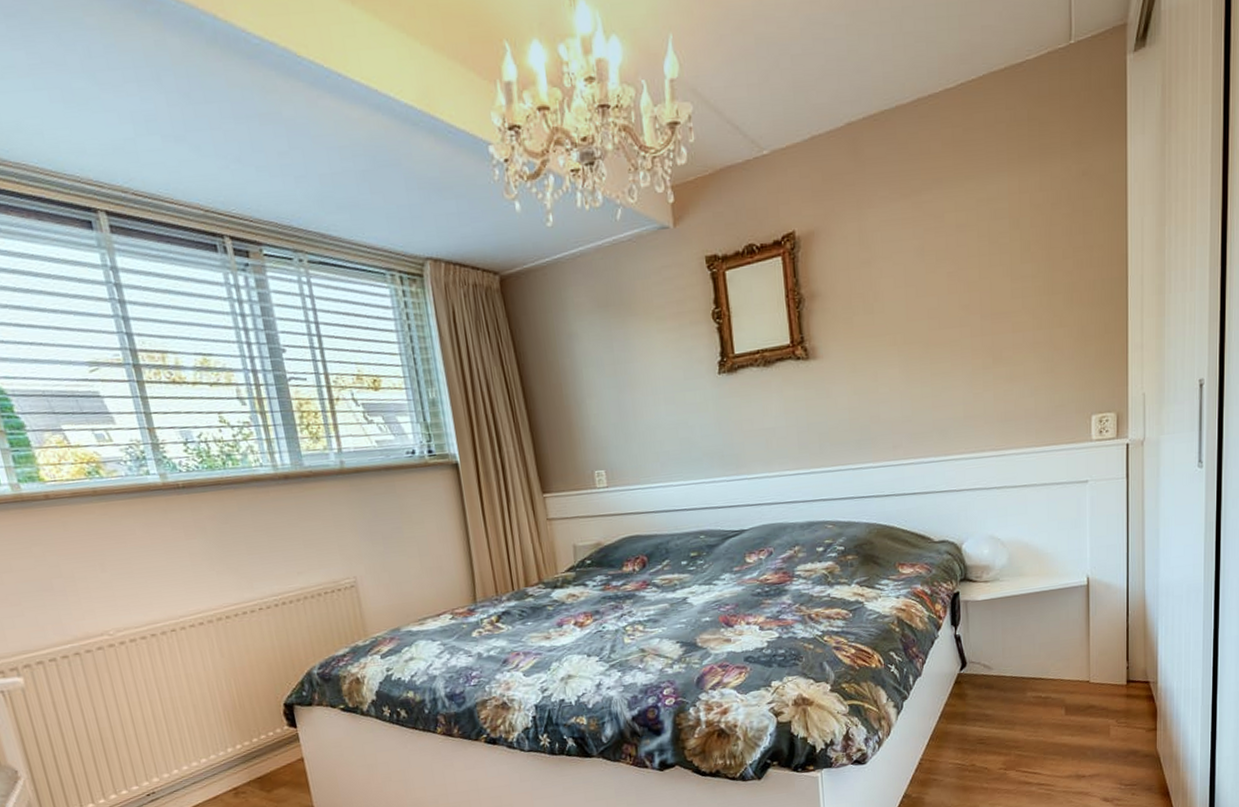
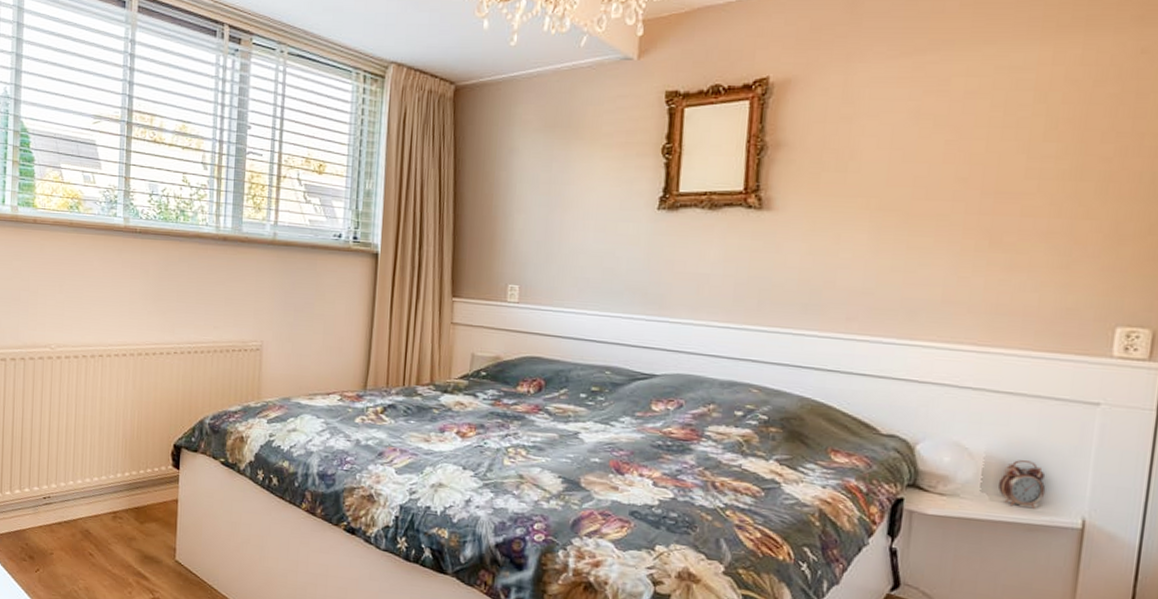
alarm clock: none [1026,539,1059,579] -> present [998,460,1046,509]

